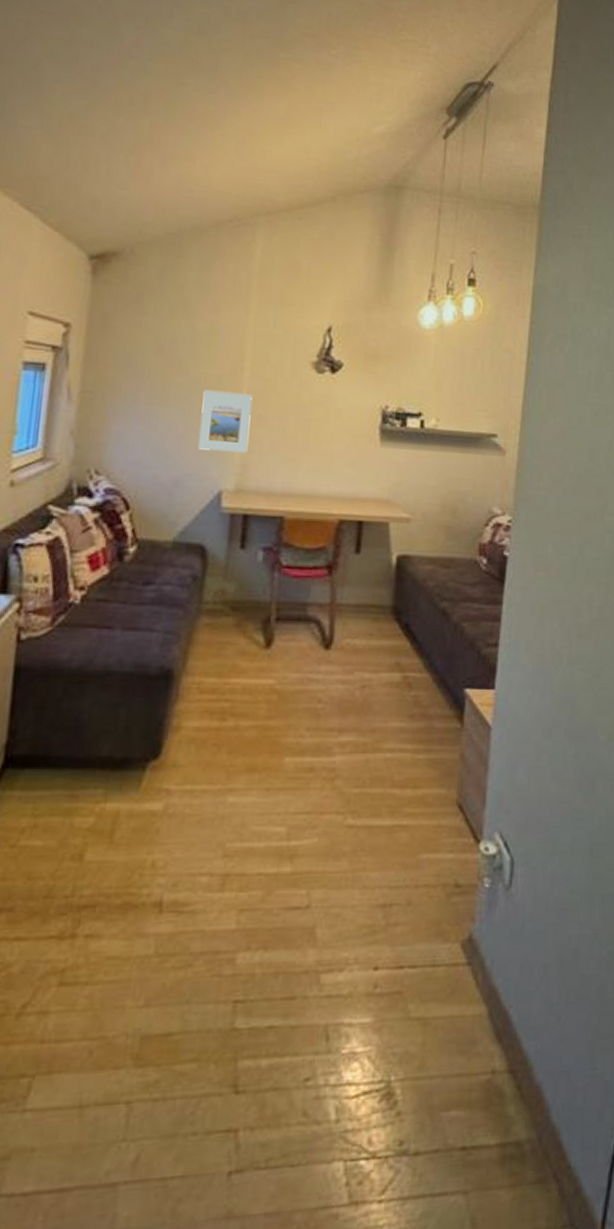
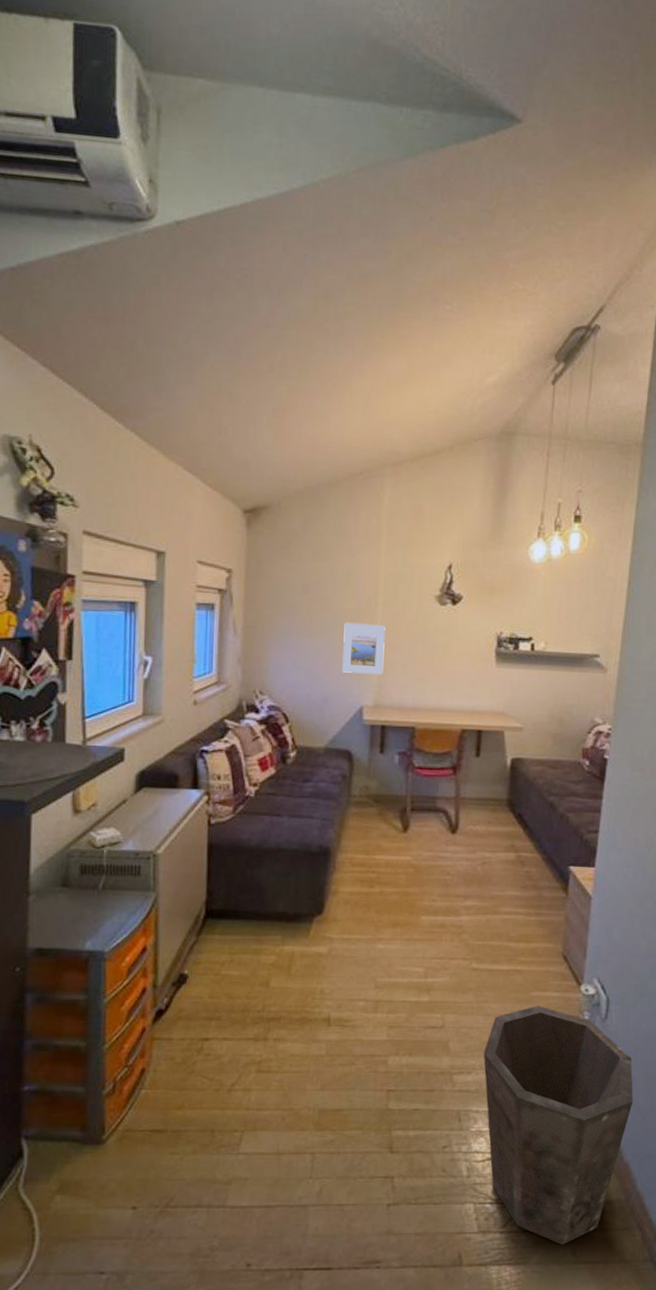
waste bin: none [359,871,545,1214] -> present [483,1005,634,1246]

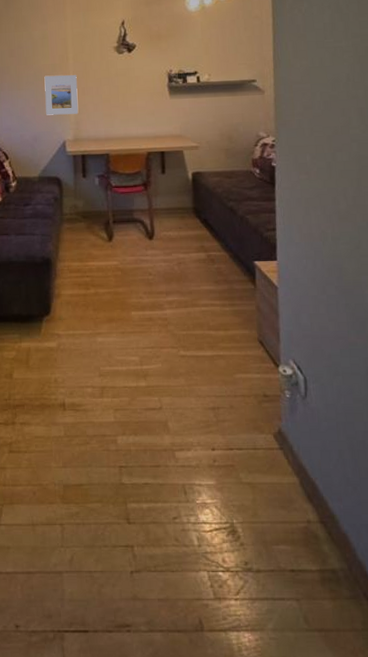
waste bin: present [483,1005,634,1246] -> none [199,386,343,613]

